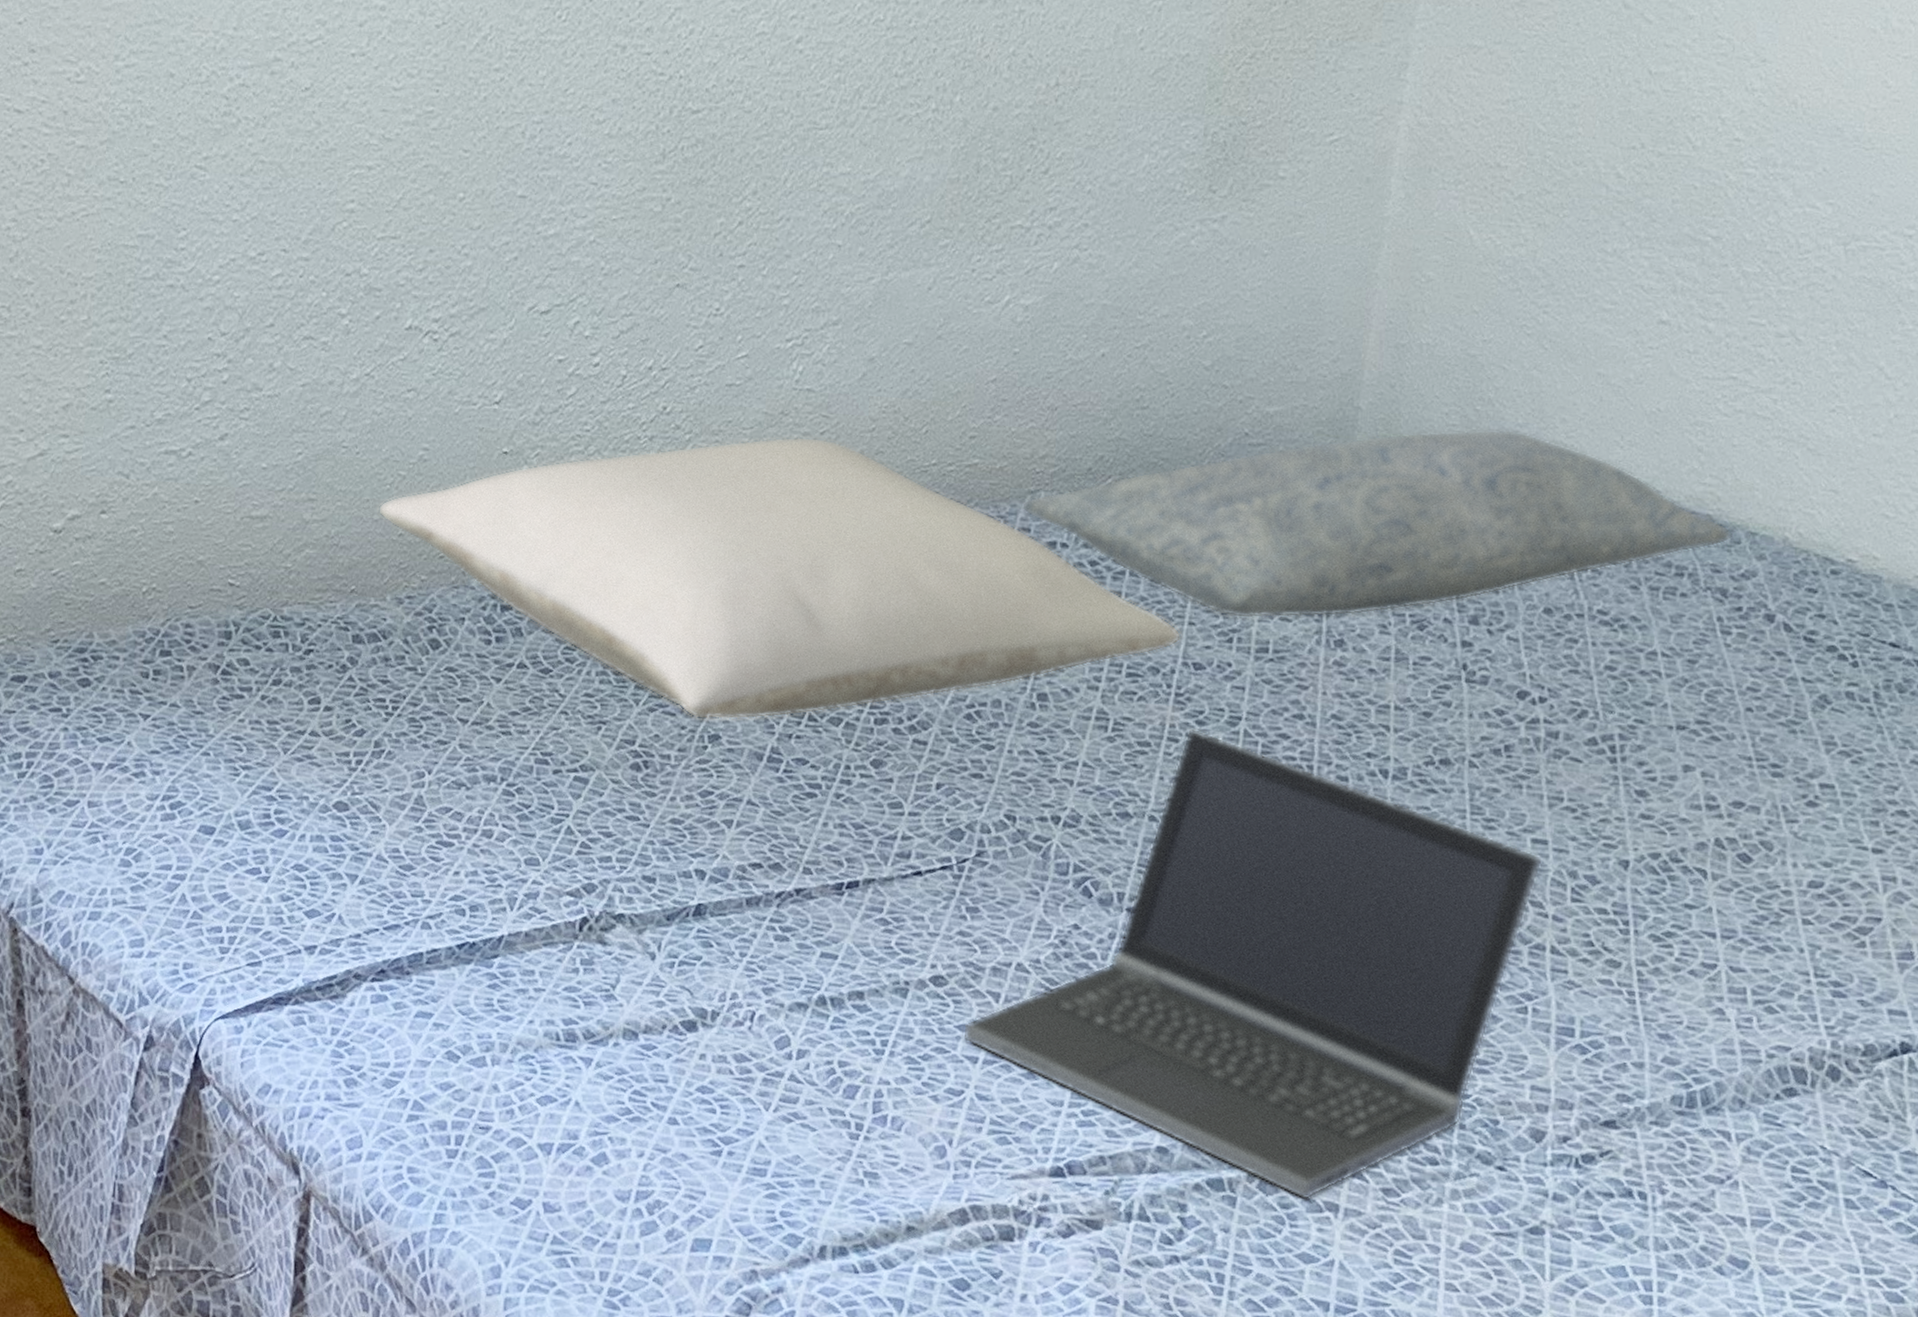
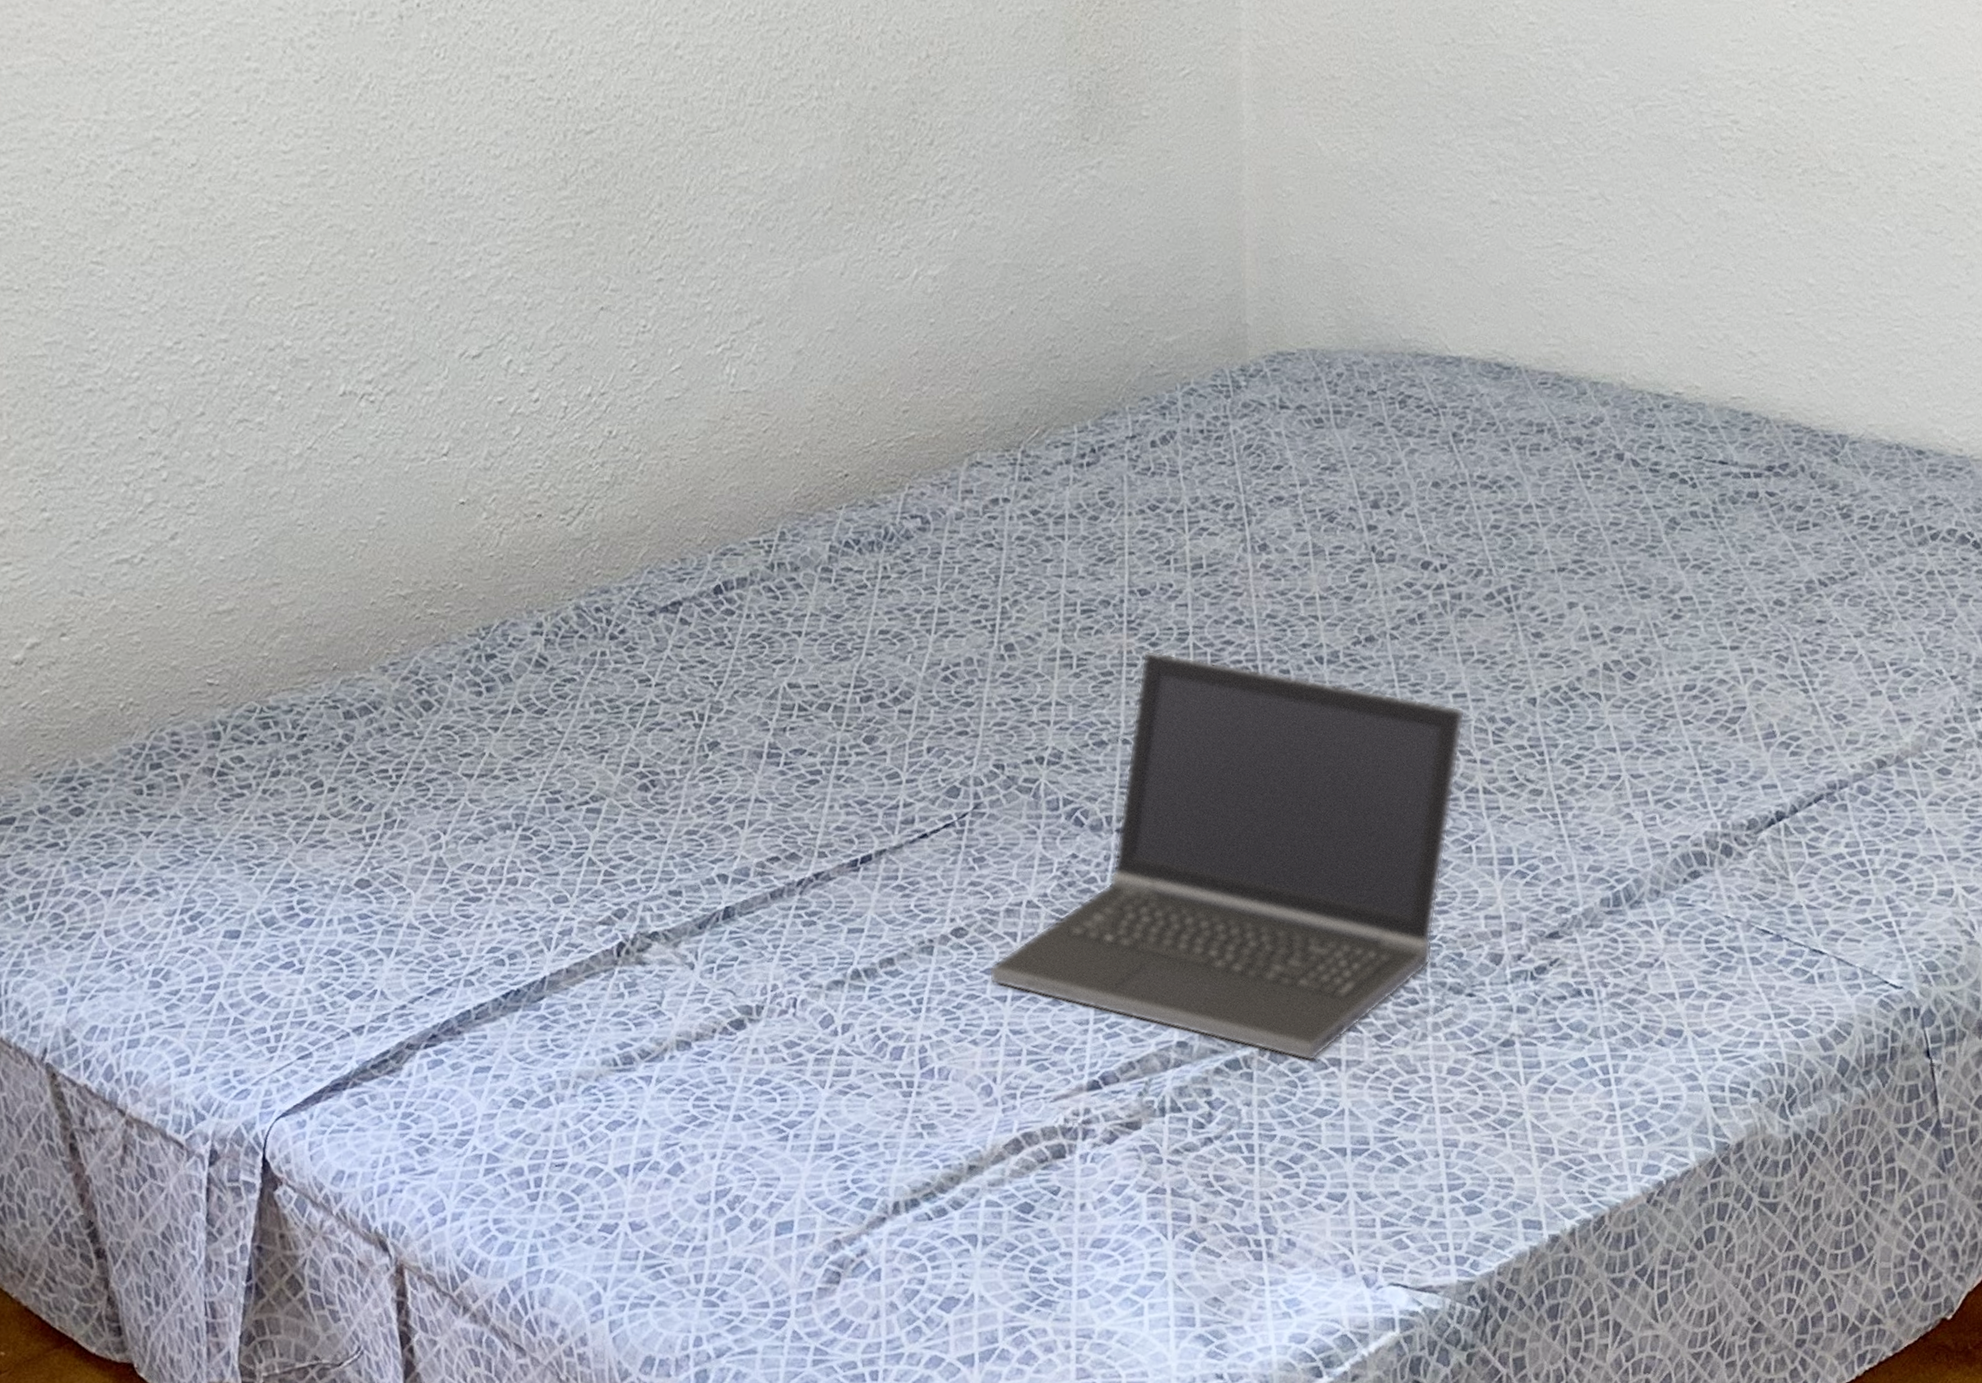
pillow: present [377,436,1182,720] -> none [345,435,1125,730]
pillow: present [1021,429,1734,619] -> none [961,323,1580,541]

